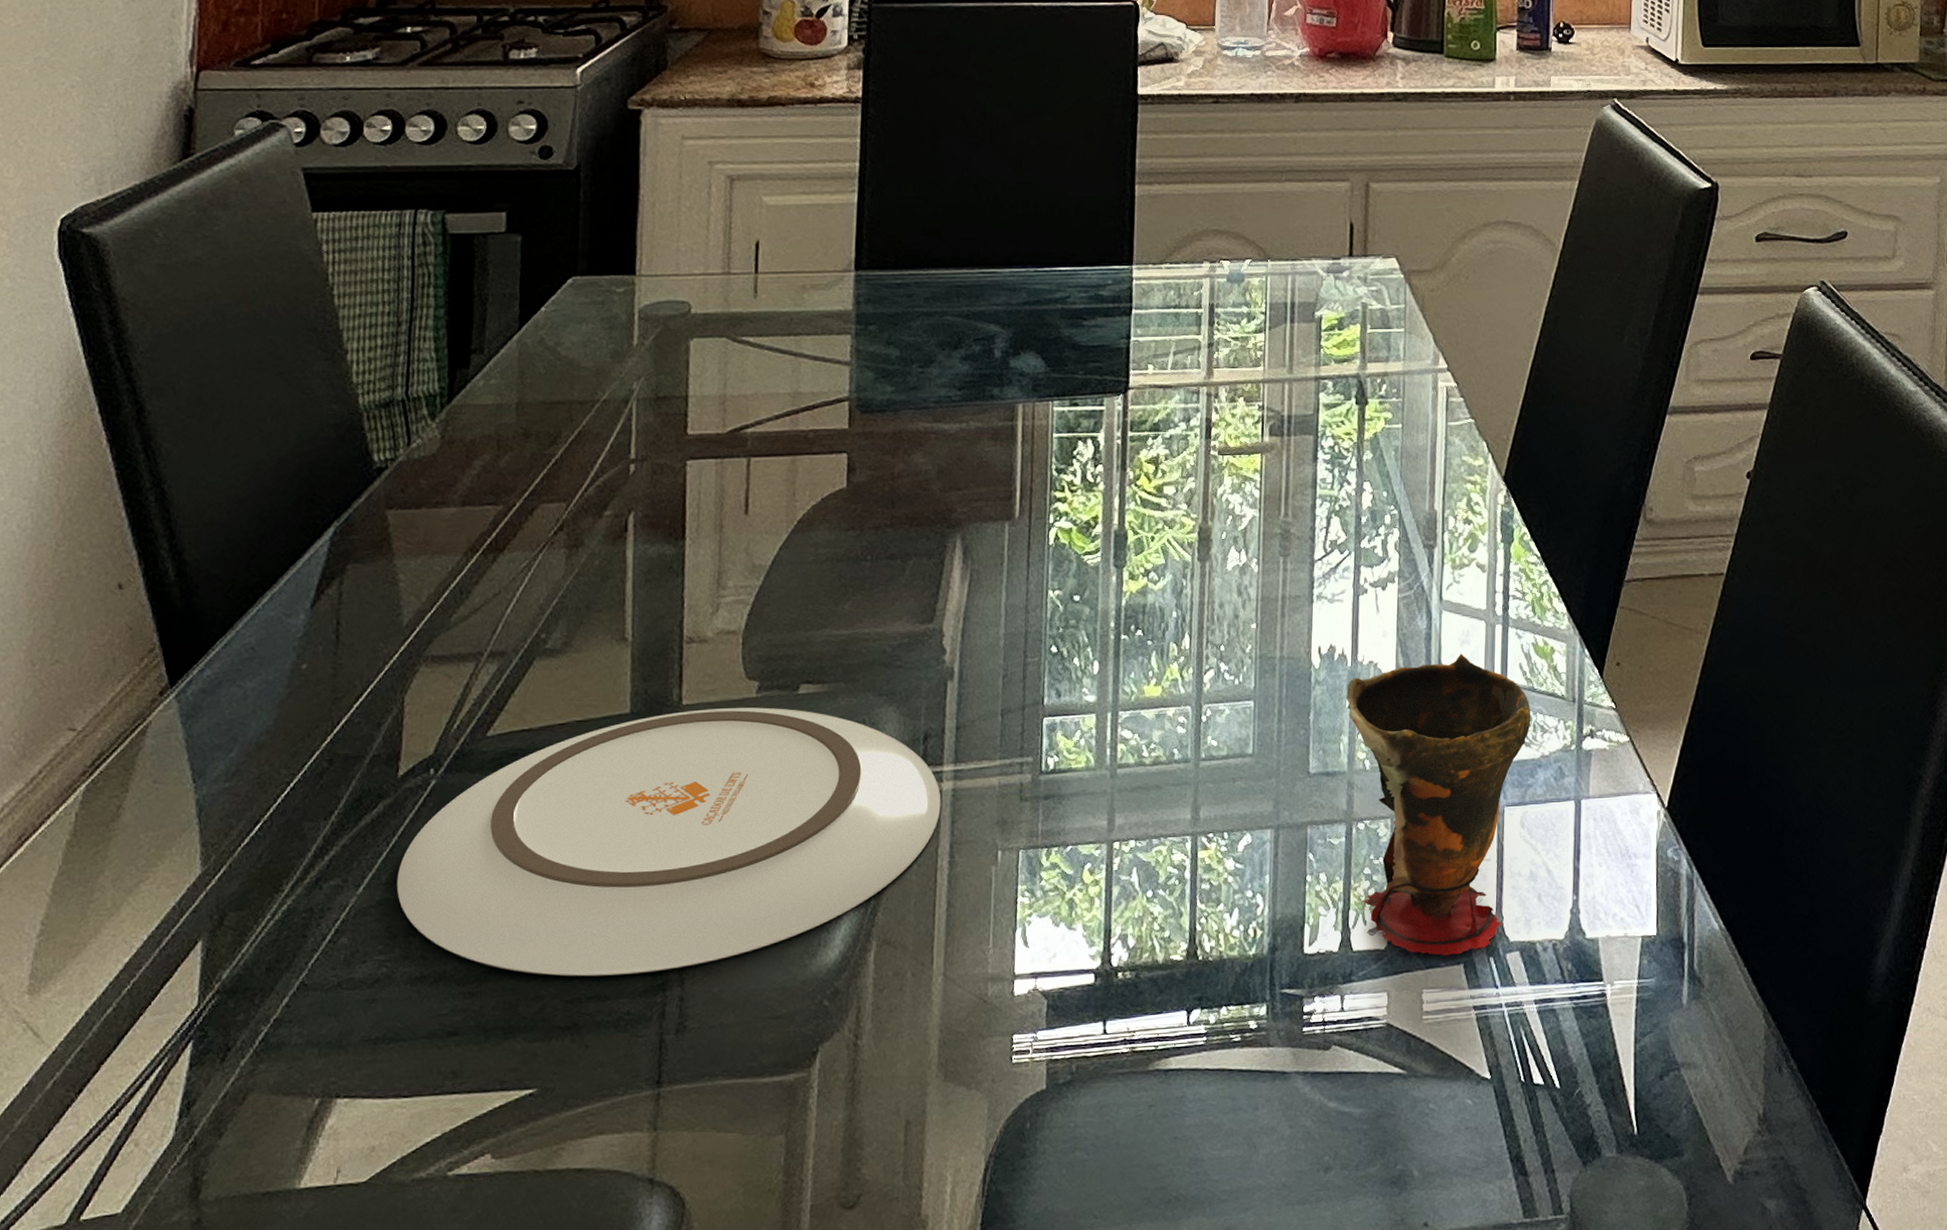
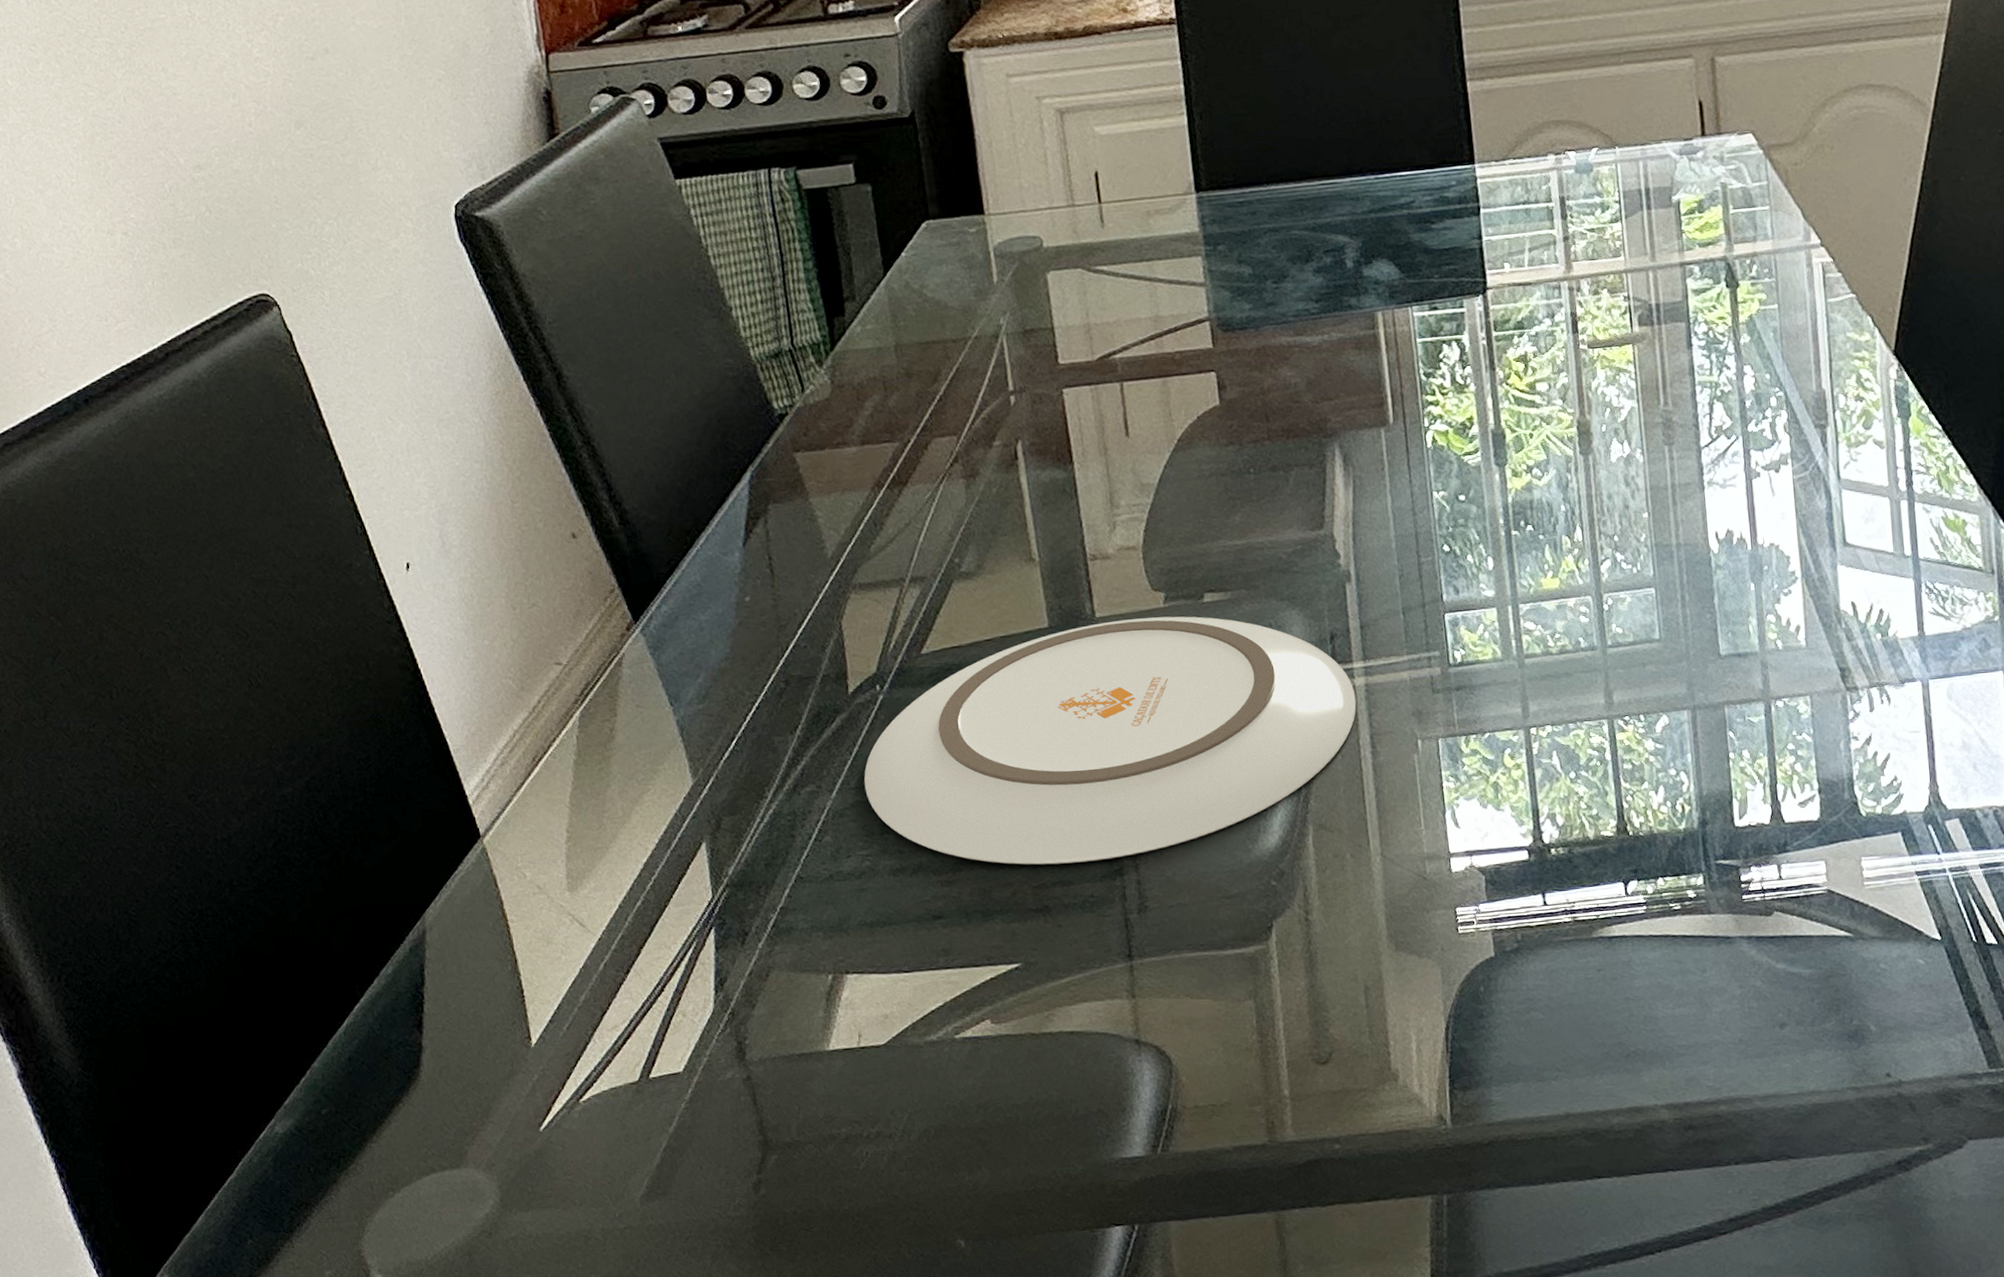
cup: present [1345,653,1531,956] -> none [1749,531,1949,825]

